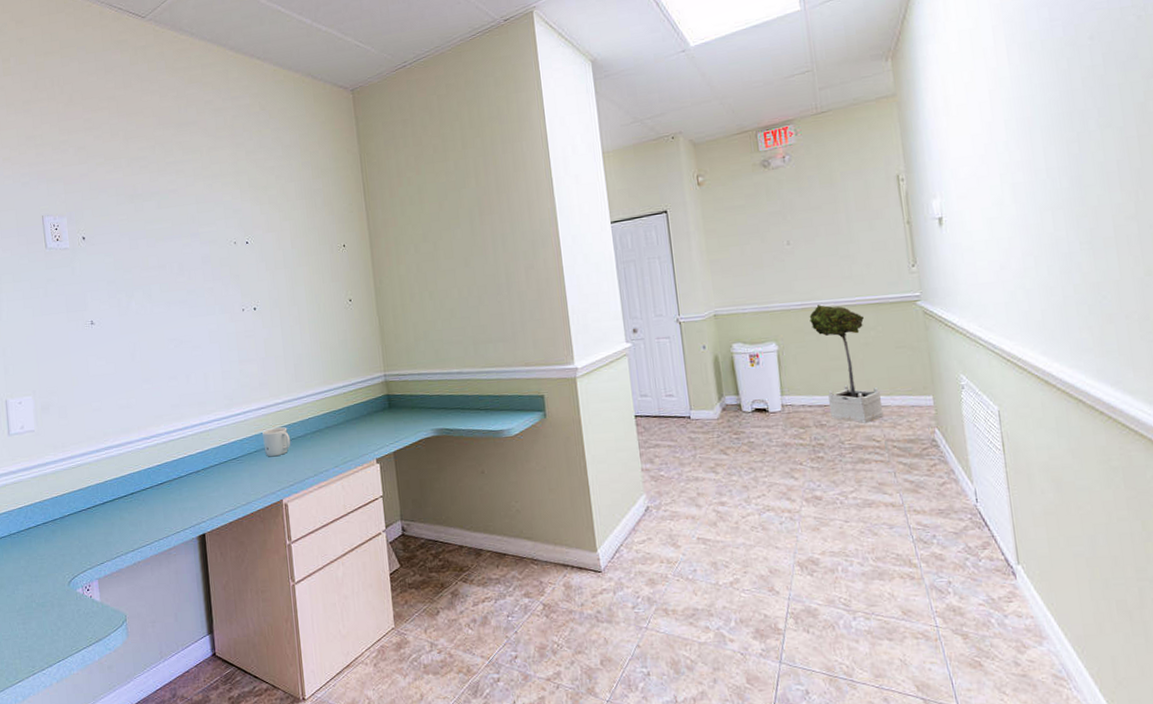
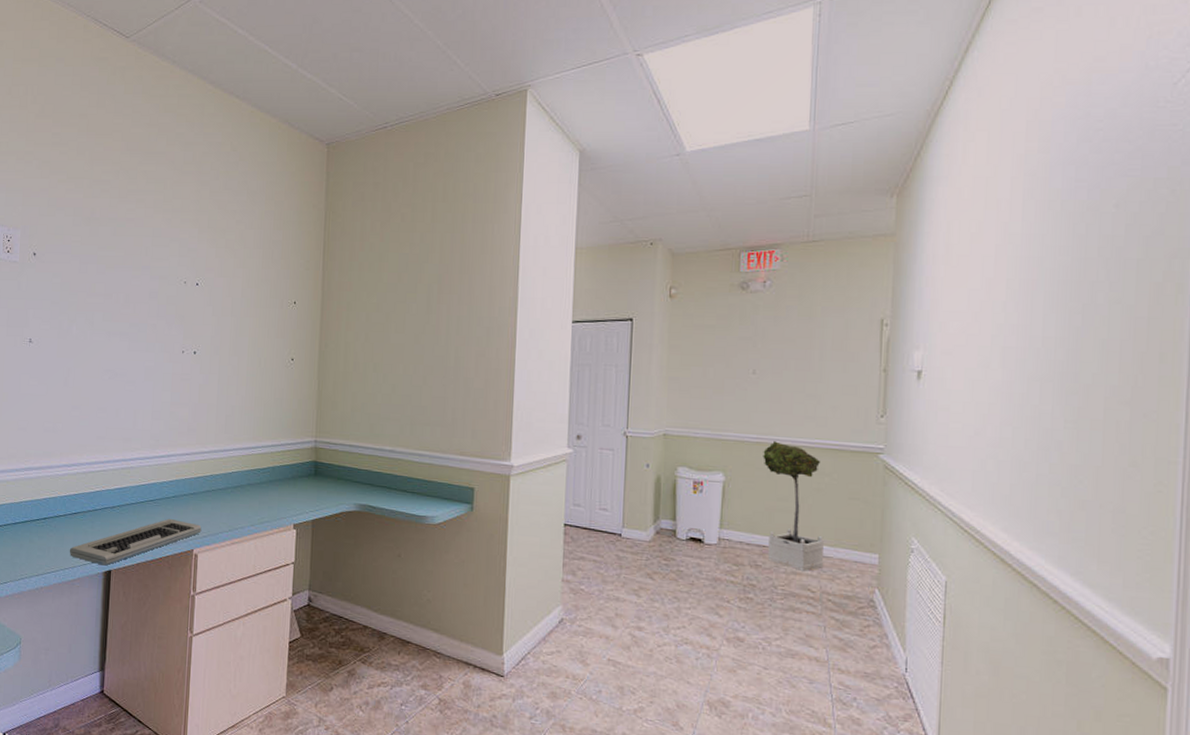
computer keyboard: none [160,473,288,530] -> present [69,518,202,566]
mug: present [262,427,291,457] -> none [182,476,211,505]

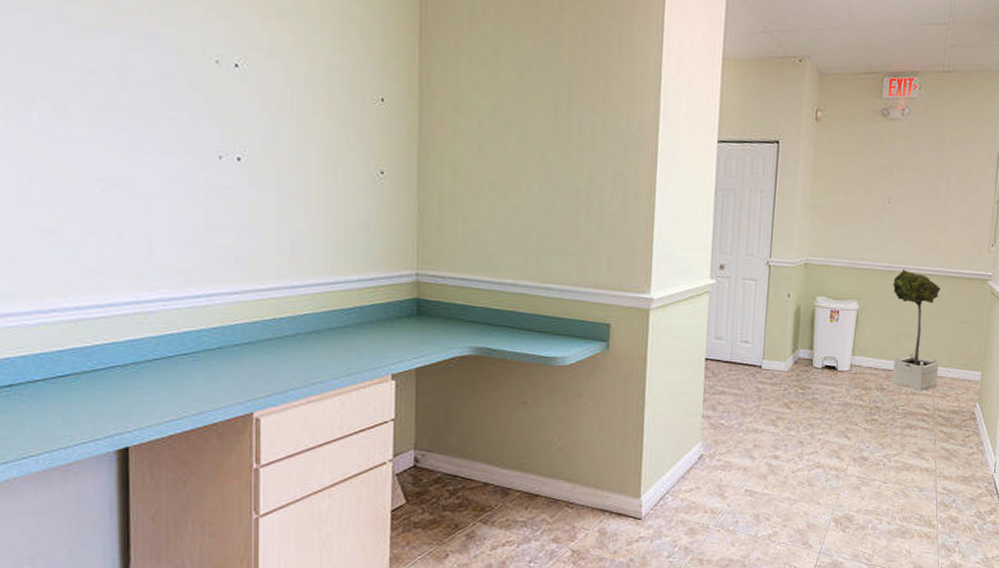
computer keyboard: present [69,518,202,566] -> none [56,375,264,442]

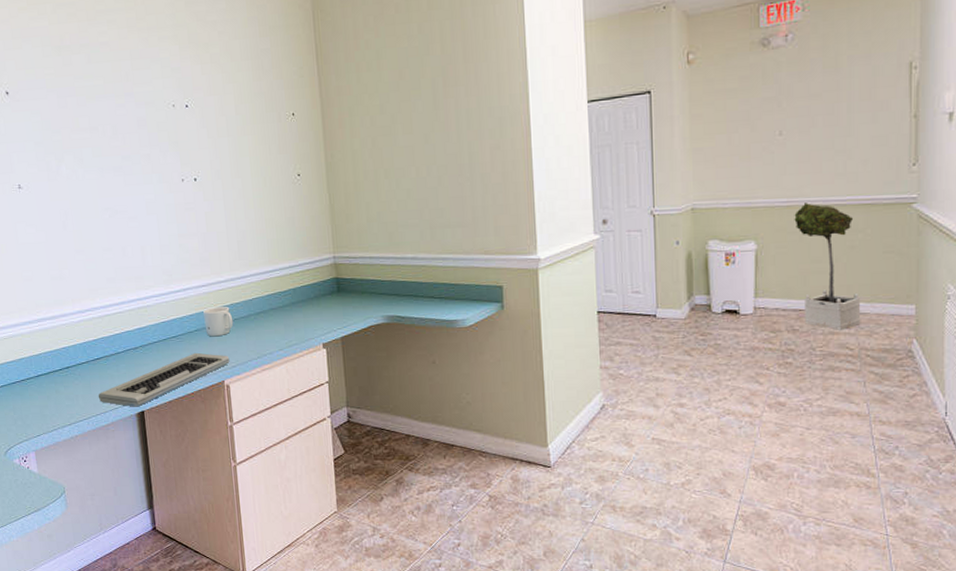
computer keyboard: none [56,375,264,442] -> present [98,352,230,407]
mug: none [232,320,274,358] -> present [203,307,234,337]

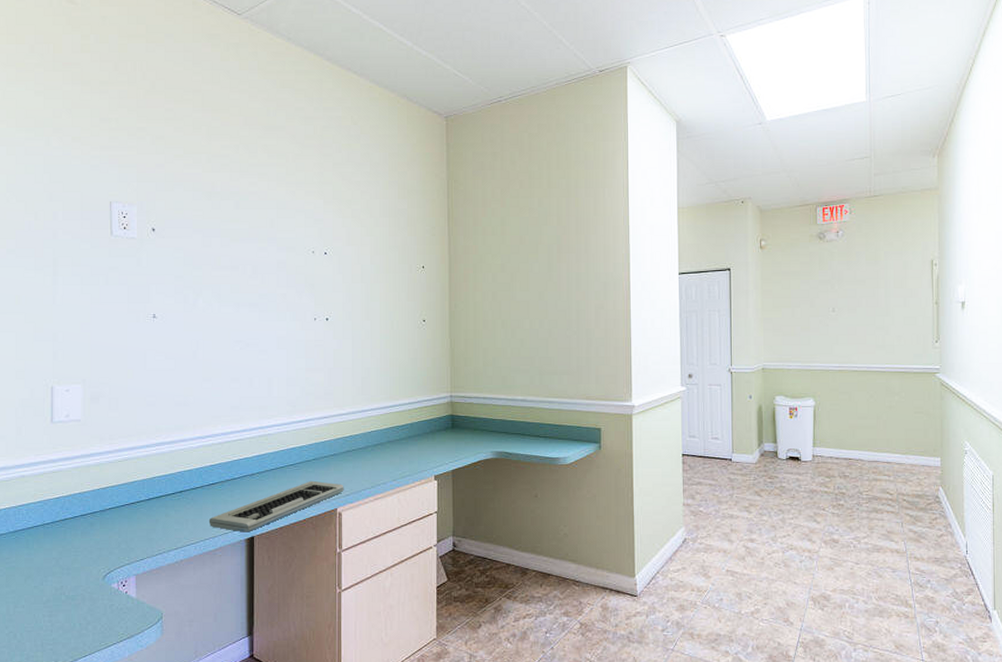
mug: present [203,307,234,337] -> none [323,438,351,466]
potted tree: present [794,203,861,330] -> none [844,368,898,477]

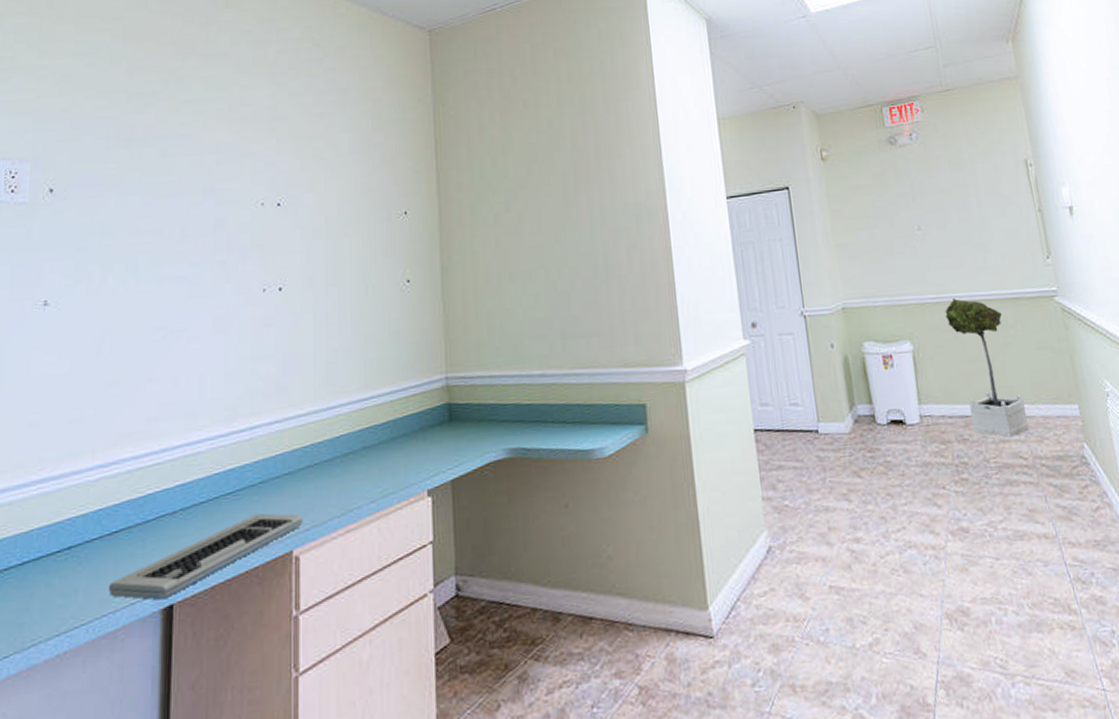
potted tree: none [844,368,898,477] -> present [944,298,1030,438]

